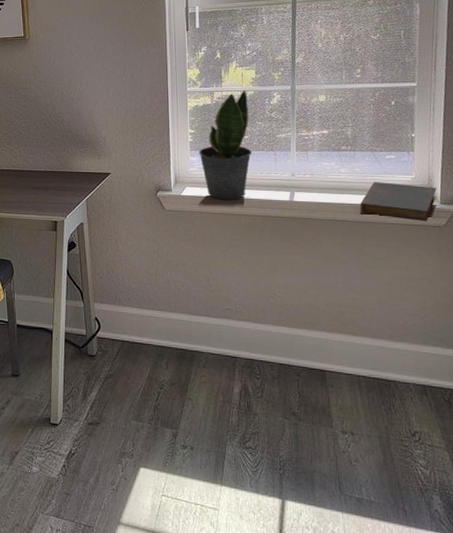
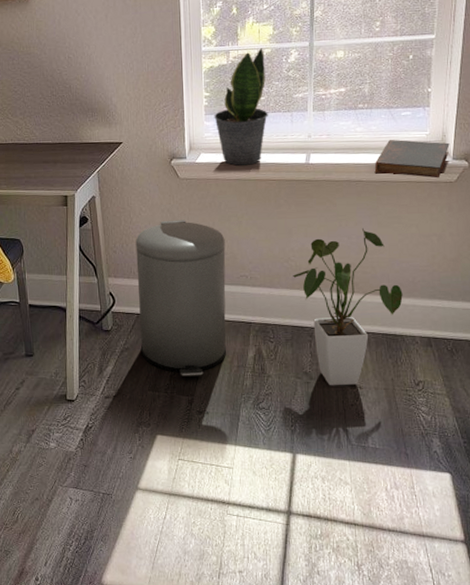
pedal bin: none [121,250,211,409] -> present [135,219,226,378]
house plant: none [279,268,394,431] -> present [293,228,403,386]

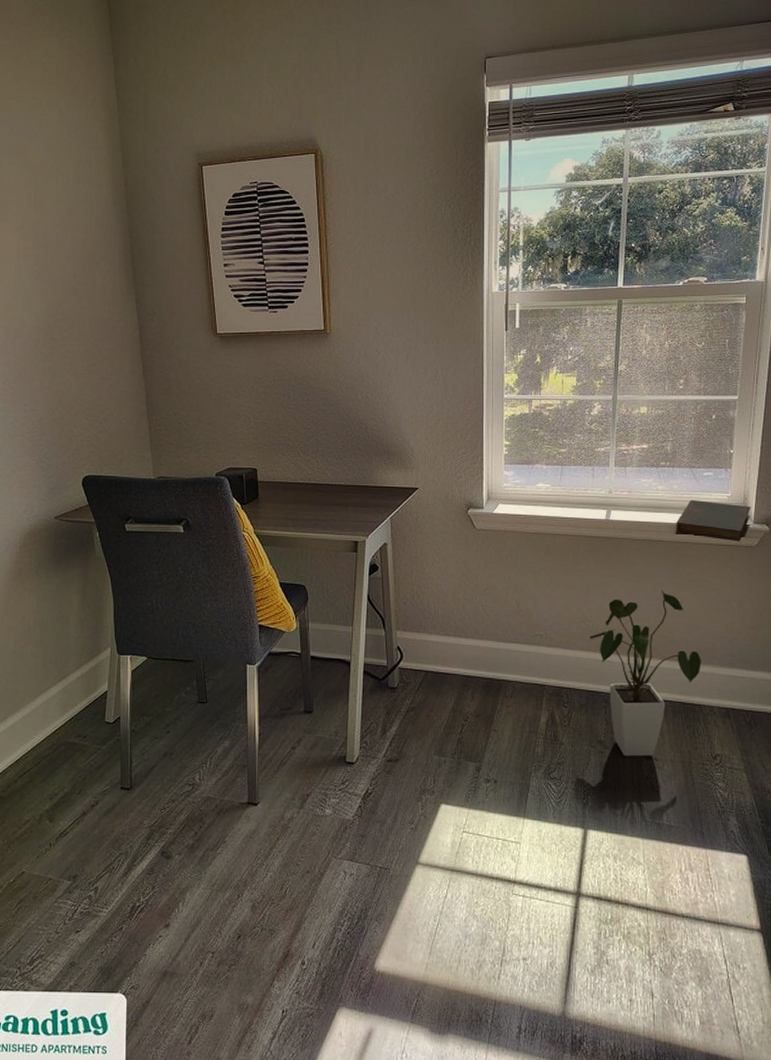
pedal bin: present [135,219,226,378] -> none [427,572,521,742]
potted plant: present [214,48,268,166] -> none [514,399,569,519]

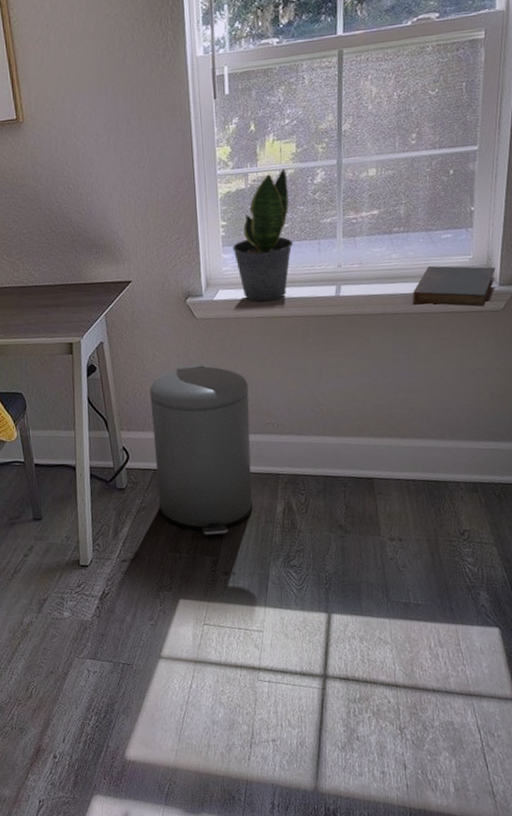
pedal bin: none [427,572,521,742] -> present [149,364,253,536]
potted plant: none [514,399,569,519] -> present [232,168,293,302]
house plant: present [590,590,701,757] -> none [324,366,446,540]

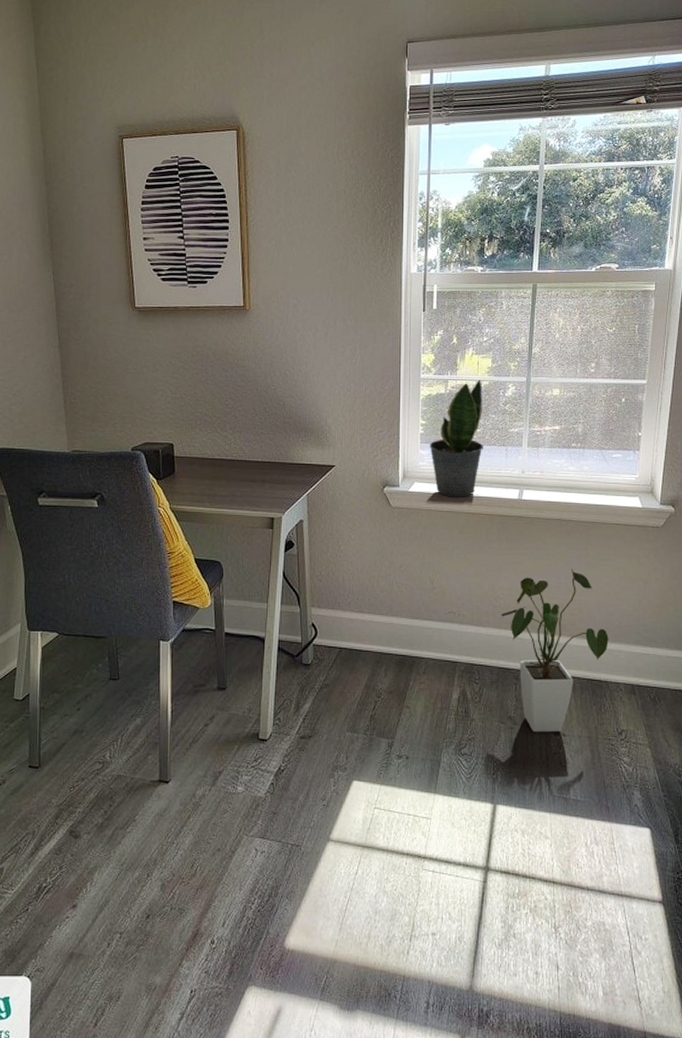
pedal bin: present [149,364,253,536] -> none [342,550,434,718]
house plant: none [324,366,446,540] -> present [501,569,609,733]
book: present [412,265,496,308] -> none [585,480,658,523]

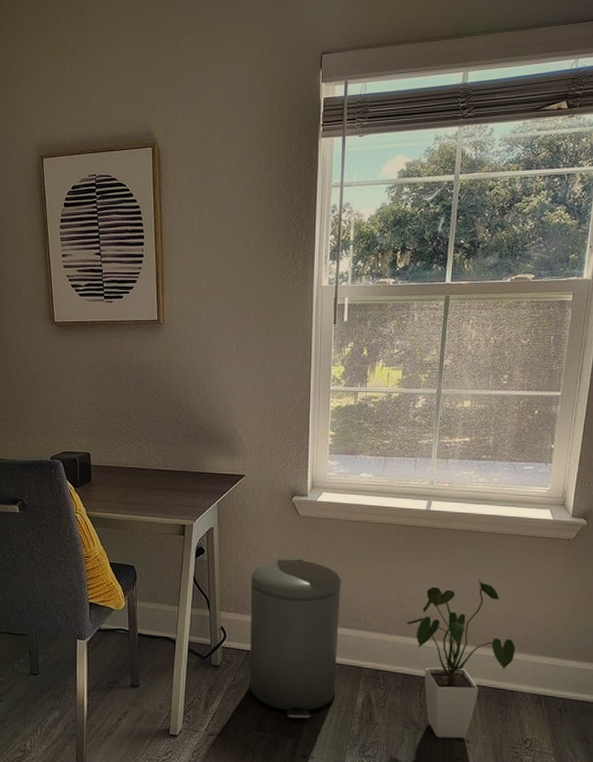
pedal bin: none [342,550,434,718] -> present [249,557,341,720]
potted plant: present [429,380,483,497] -> none [338,391,392,508]

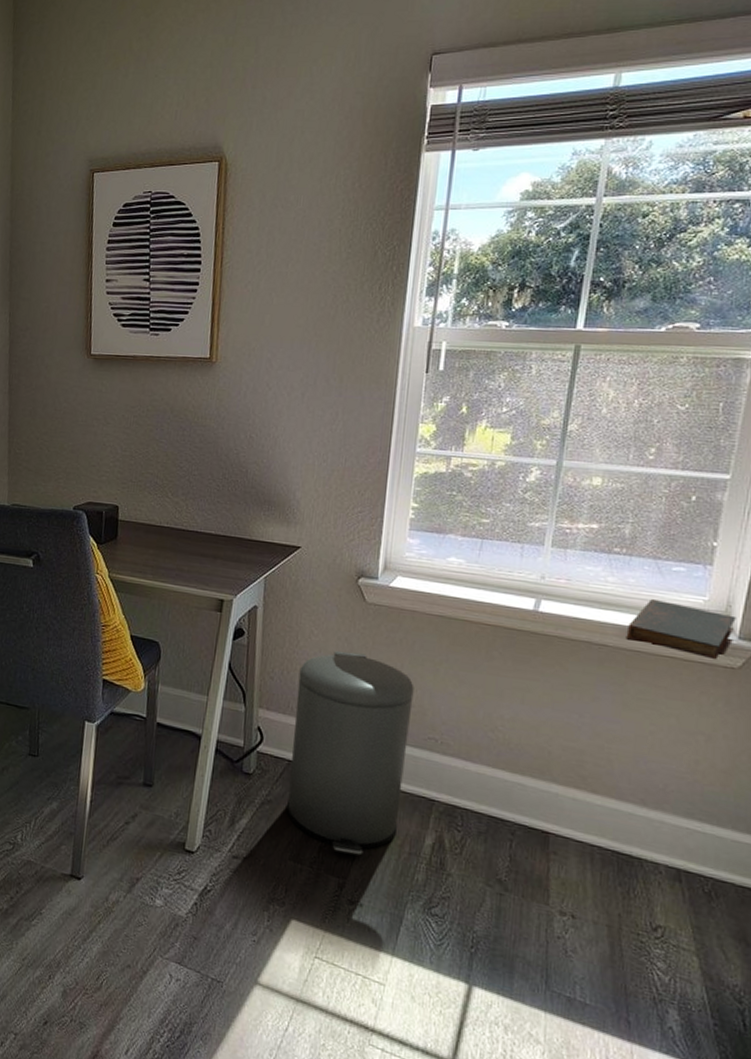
house plant: present [407,579,515,739] -> none [498,707,648,911]
book: none [494,492,570,535] -> present [626,598,736,660]

